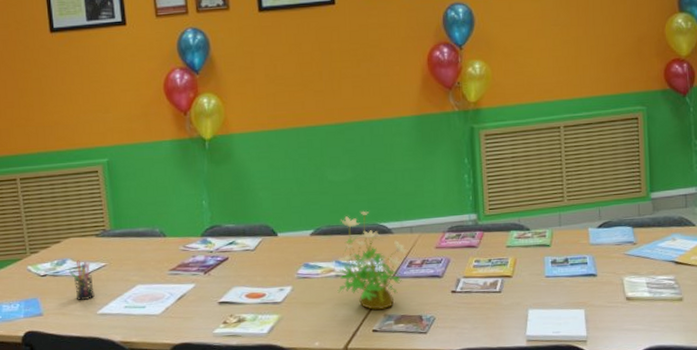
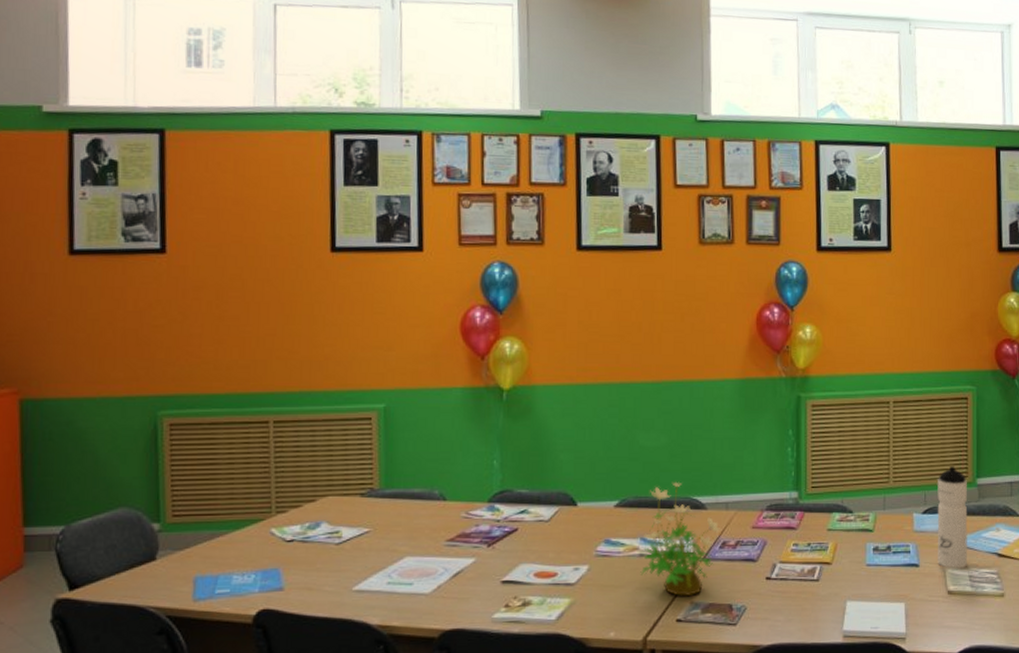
pen holder: present [69,260,95,301] -> none [322,524,352,574]
water bottle: none [610,182,645,277] -> present [936,466,968,569]

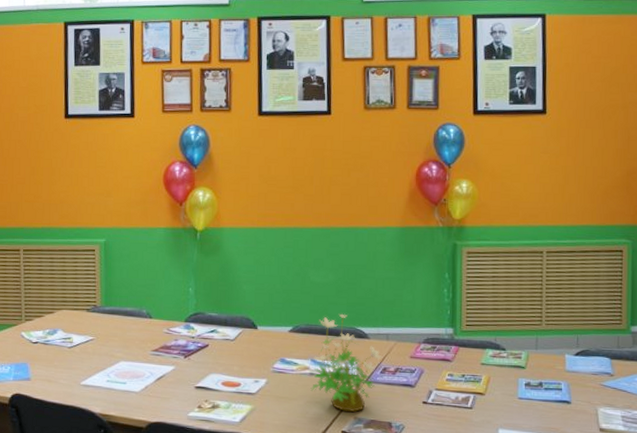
water bottle: present [936,466,968,569] -> none [589,313,622,409]

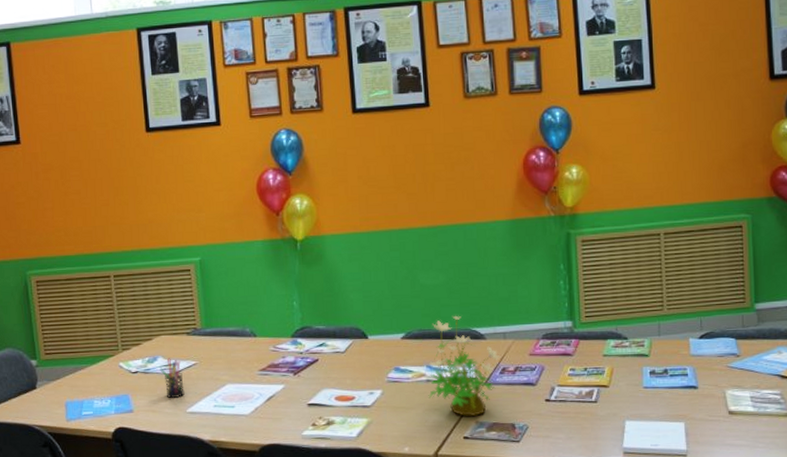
pen holder: none [59,331,80,371] -> present [160,358,185,399]

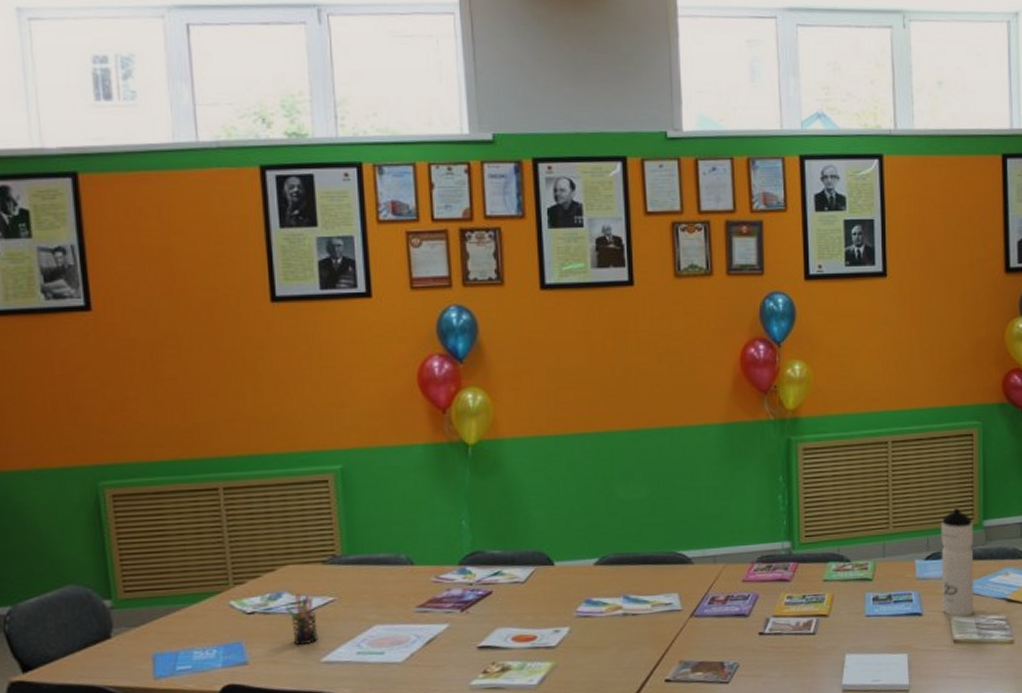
potted plant: present [428,315,501,417] -> none [625,536,710,656]
water bottle: none [712,292,749,390] -> present [940,508,975,617]

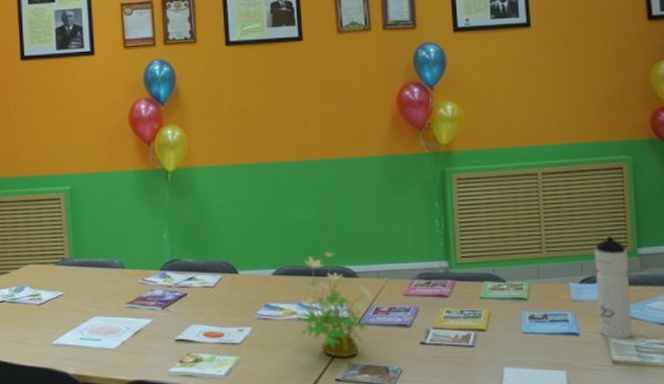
pen holder: present [285,593,318,645] -> none [26,288,51,330]
potted plant: none [625,536,710,656] -> present [299,252,374,358]

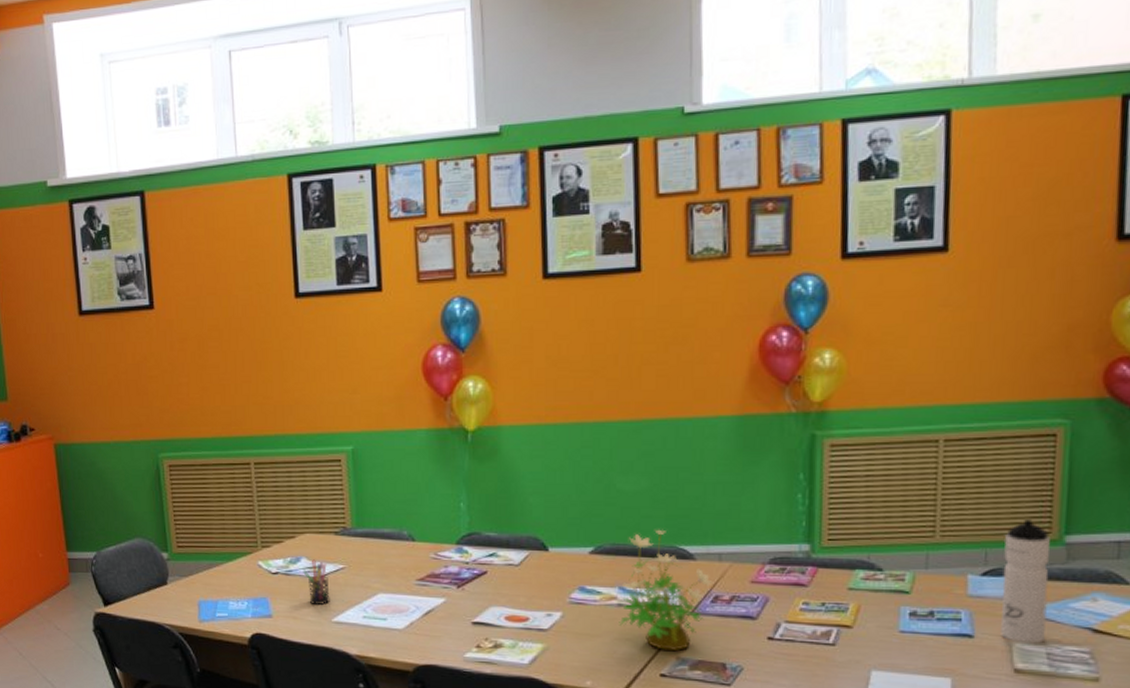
pen holder: none [26,288,51,330] -> present [303,559,330,606]

